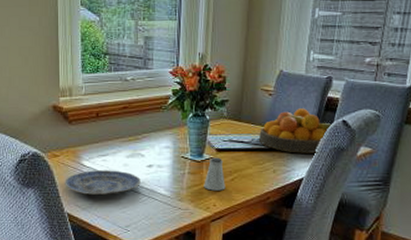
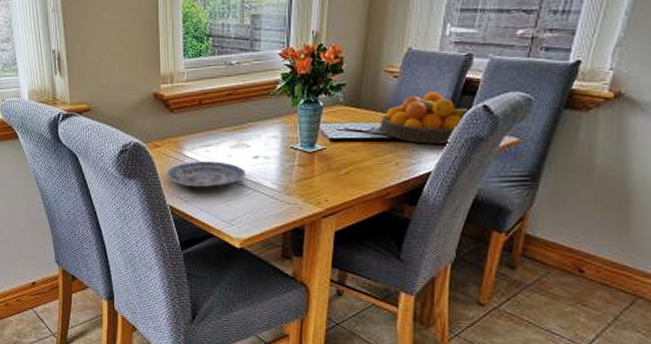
saltshaker: present [203,157,226,191] -> none [315,148,340,185]

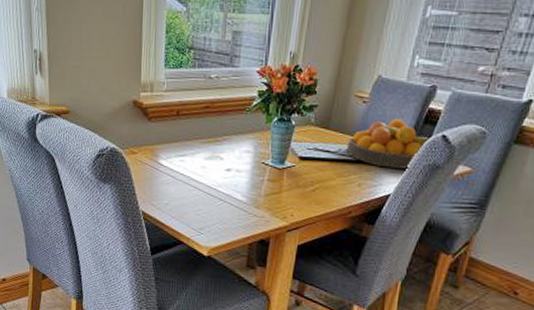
plate: present [166,161,246,188] -> none [141,170,218,196]

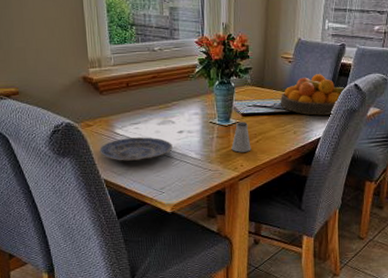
plate: none [141,170,218,196] -> present [99,137,173,162]
saltshaker: none [282,165,306,201] -> present [231,121,251,153]

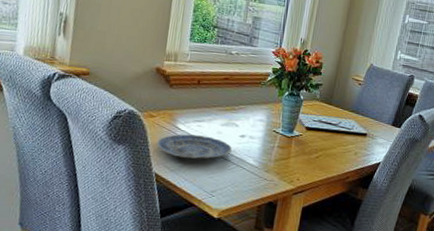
saltshaker: present [231,121,251,153] -> none [290,134,312,166]
fruit bowl: present [281,74,346,116] -> none [346,100,411,141]

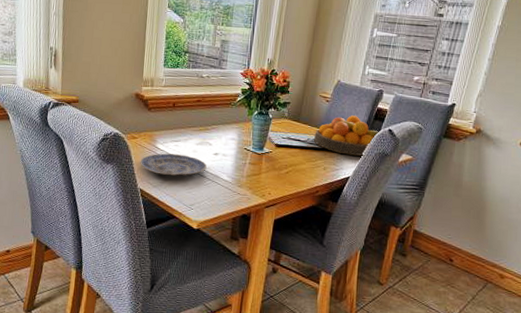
fruit bowl: none [346,100,411,141] -> present [314,115,380,156]

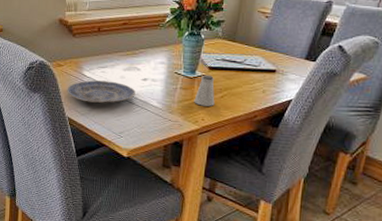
saltshaker: none [261,151,281,181] -> present [194,75,215,106]
fruit bowl: present [314,115,380,156] -> none [252,32,328,77]

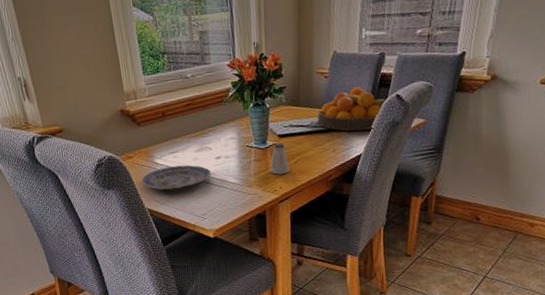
fruit bowl: none [252,32,328,77] -> present [318,87,388,131]

